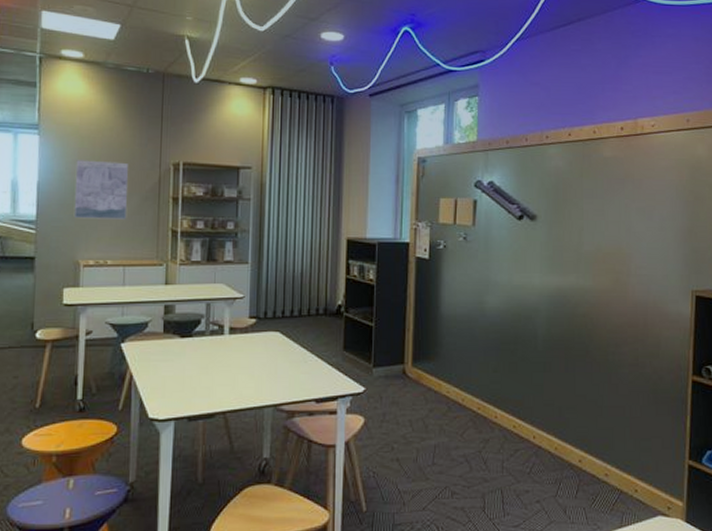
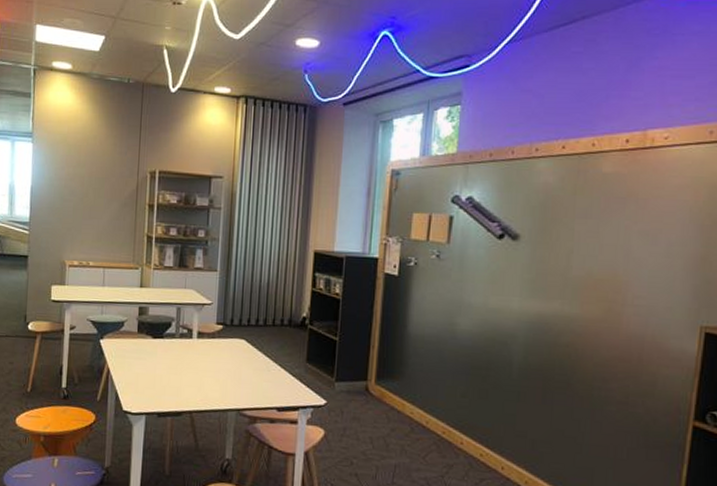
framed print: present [73,160,128,219] -> none [61,167,109,224]

